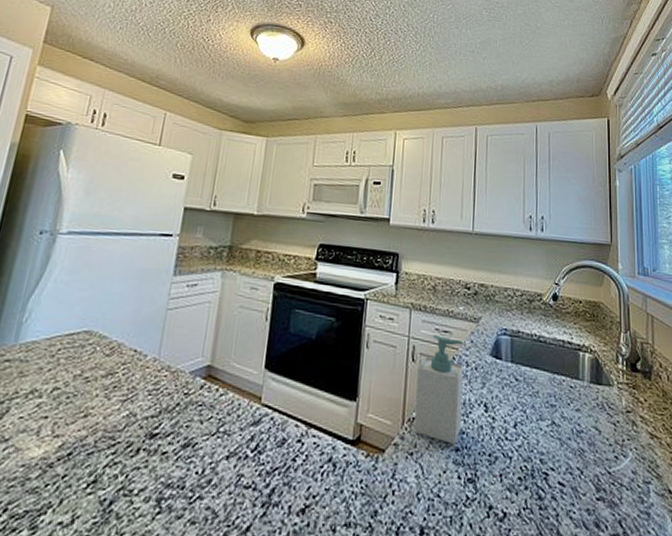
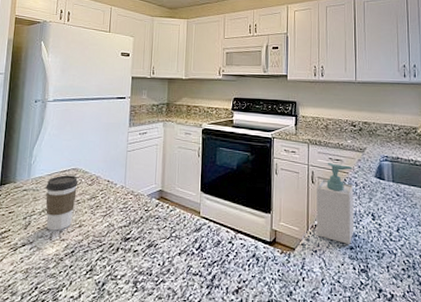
coffee cup: none [33,340,91,422] -> present [45,175,79,231]

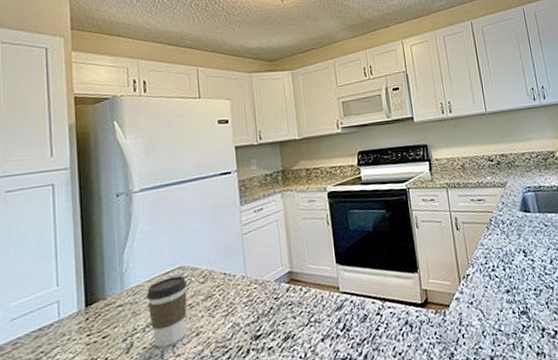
soap bottle: present [316,163,354,244] -> none [462,204,508,289]

